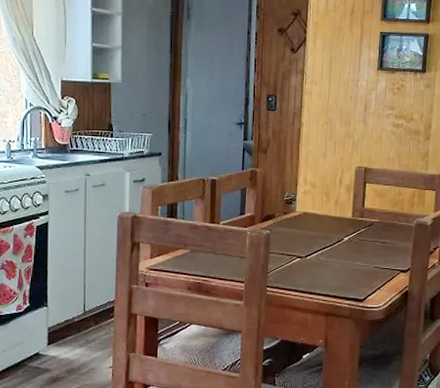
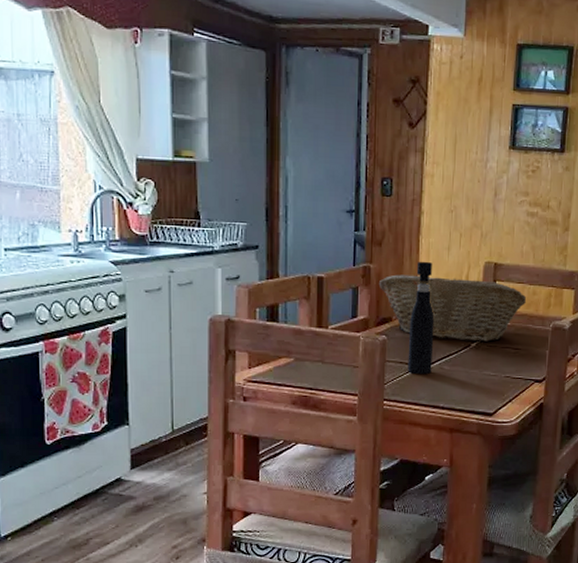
fruit basket: none [263,177,393,236] -> present [378,274,527,342]
pepper grinder: none [288,166,312,265] -> present [408,261,435,375]

